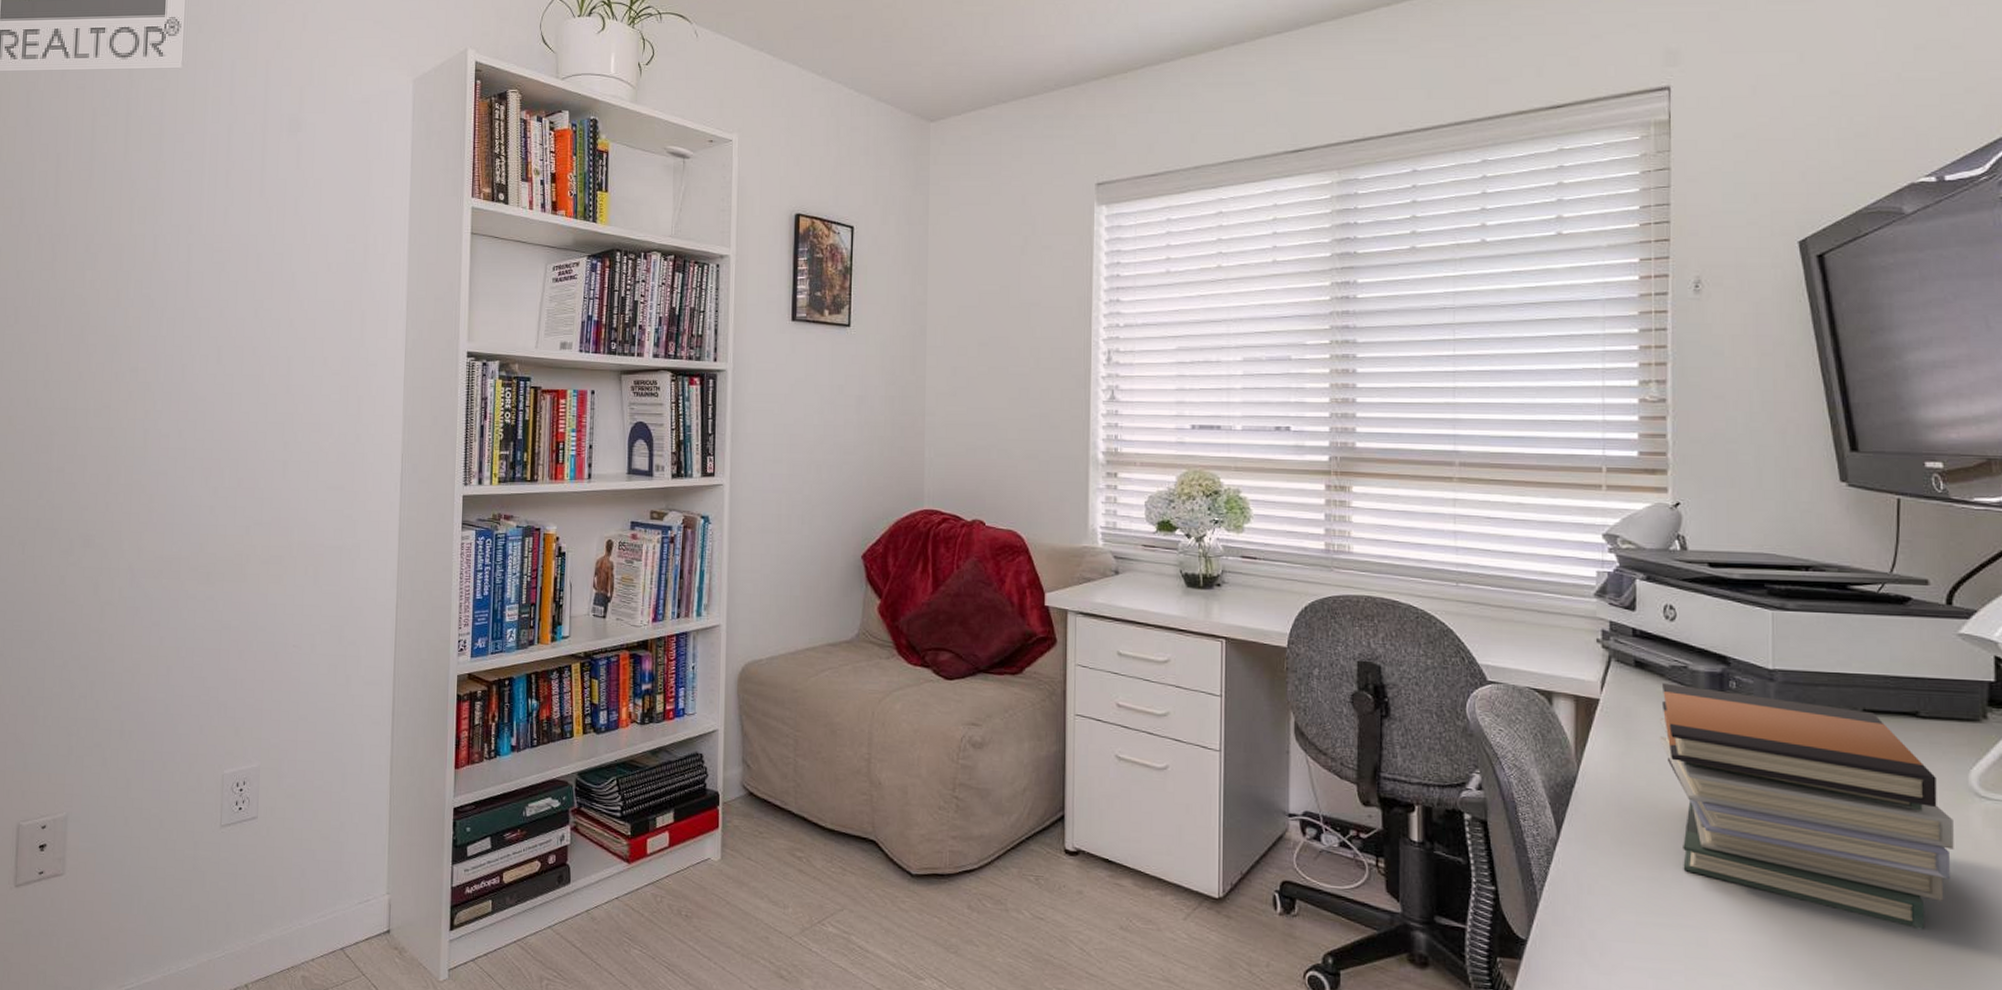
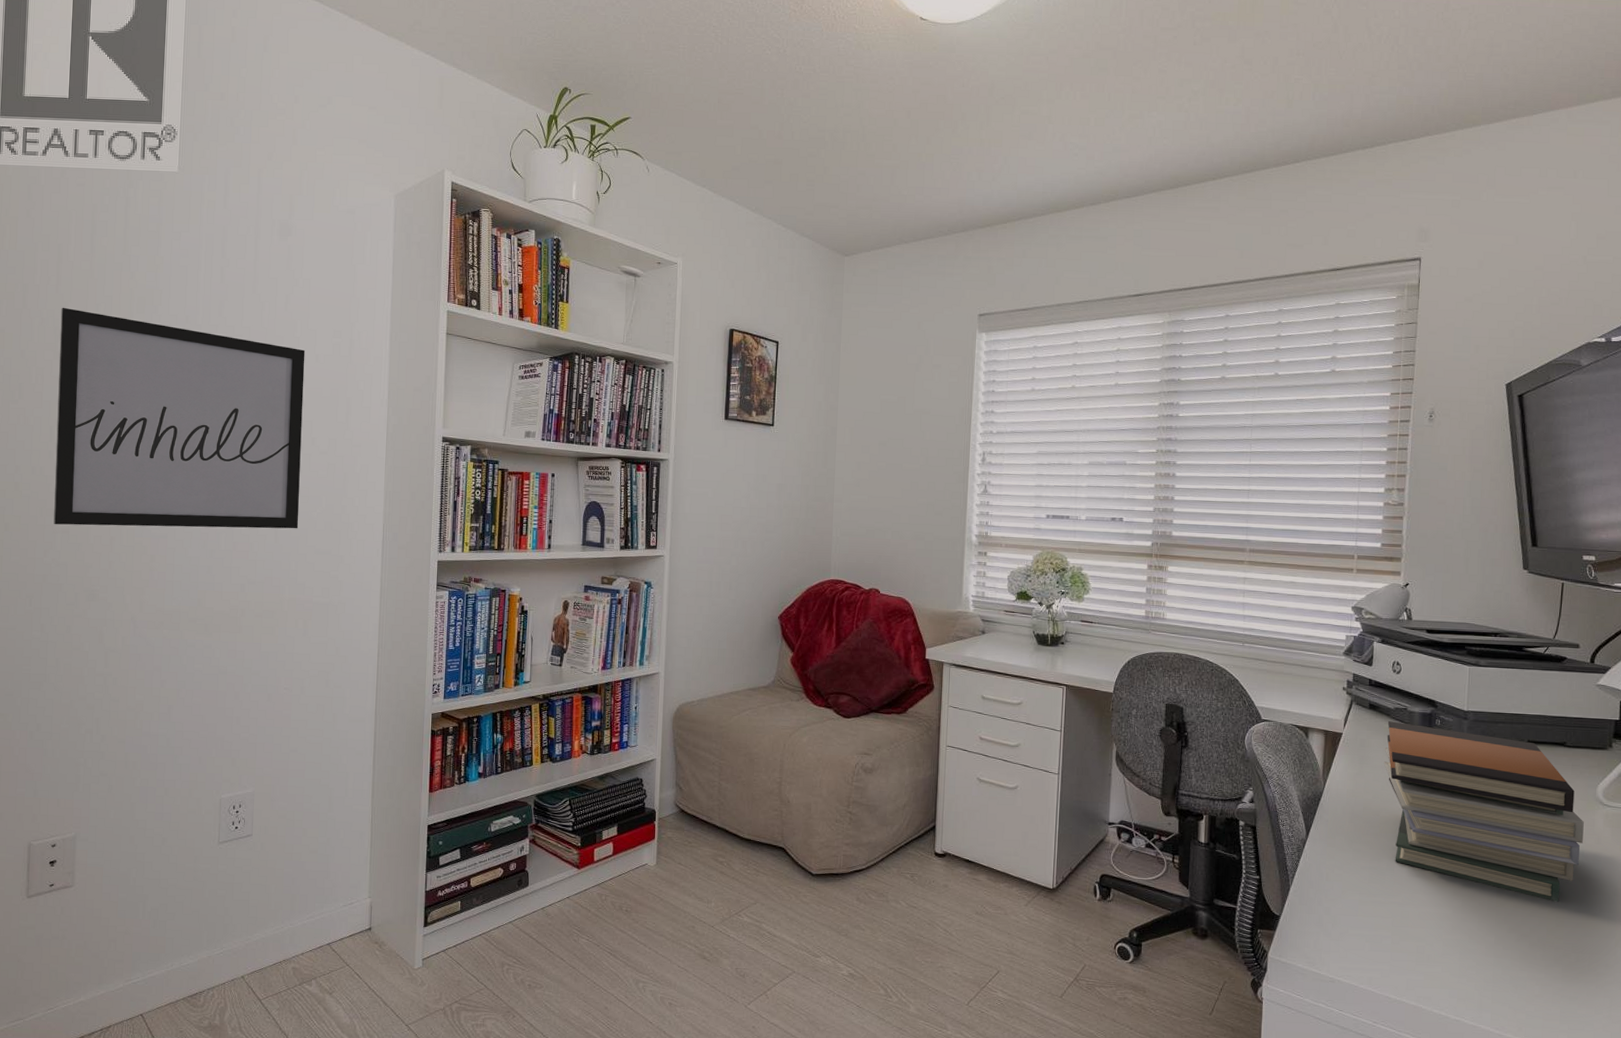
wall art: none [48,221,316,463] -> present [53,307,305,529]

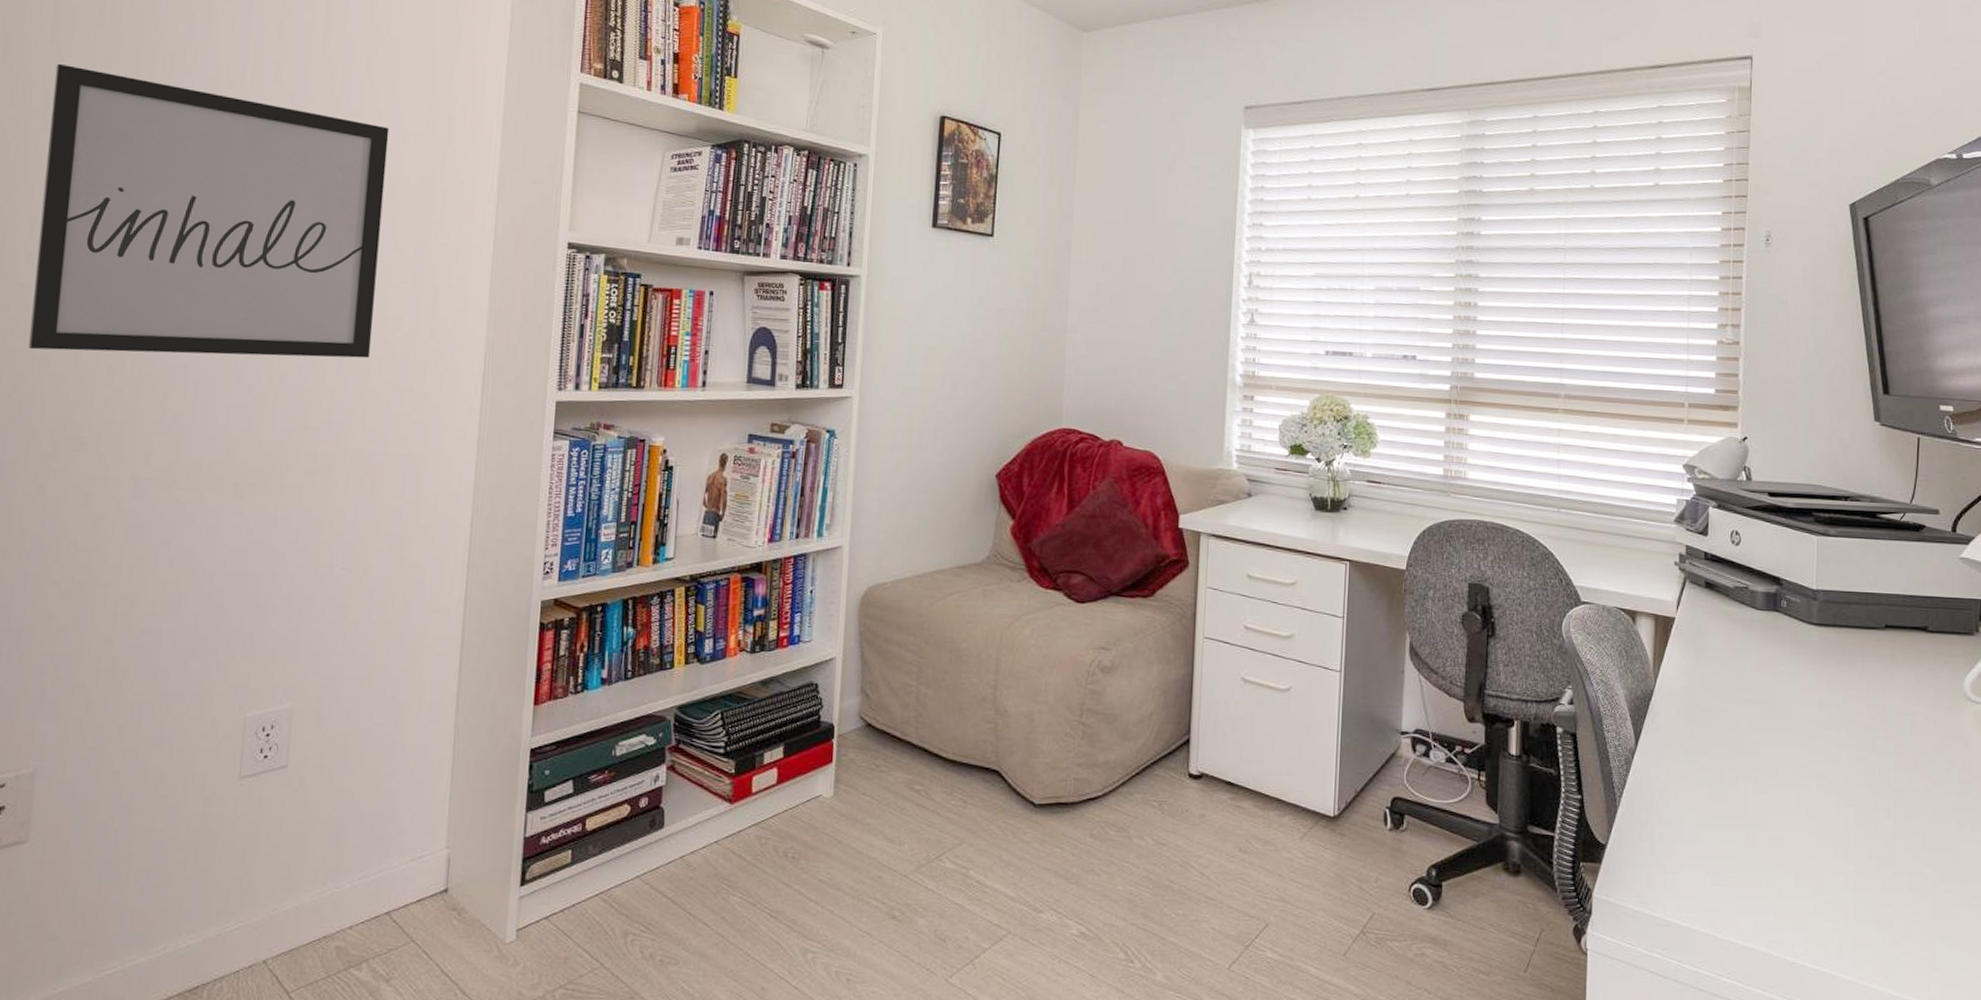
book stack: present [1383,721,1584,903] -> none [1723,603,1951,821]

